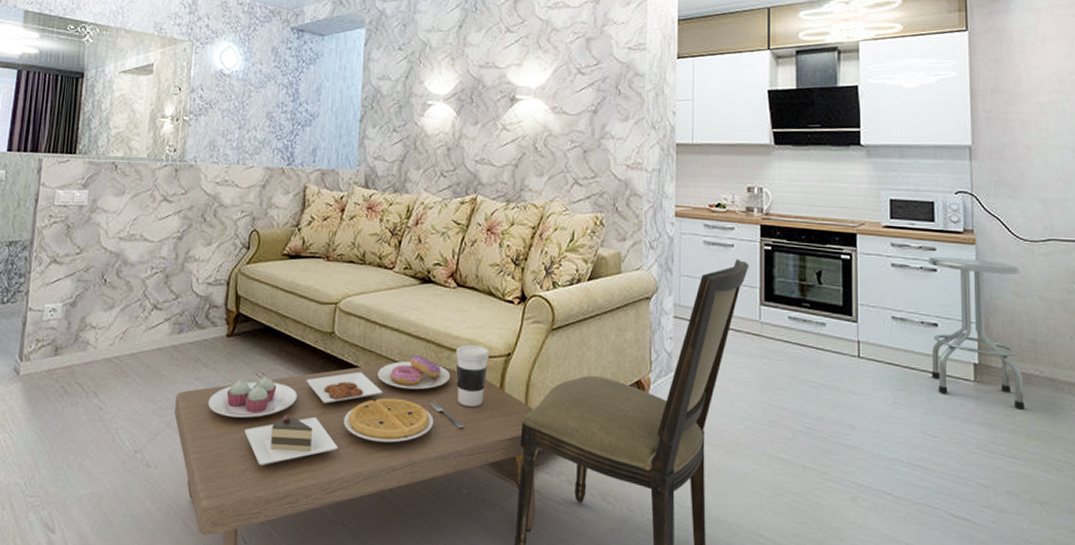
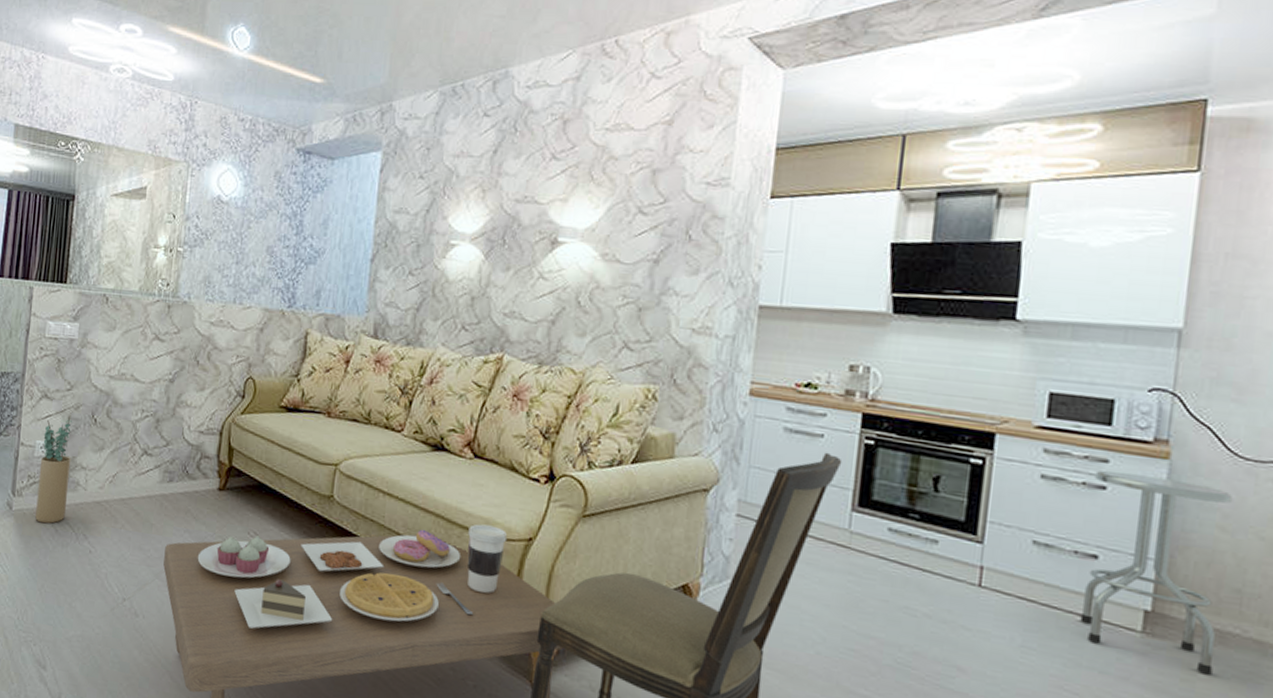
vase: none [44,277,82,386] -> present [35,415,72,524]

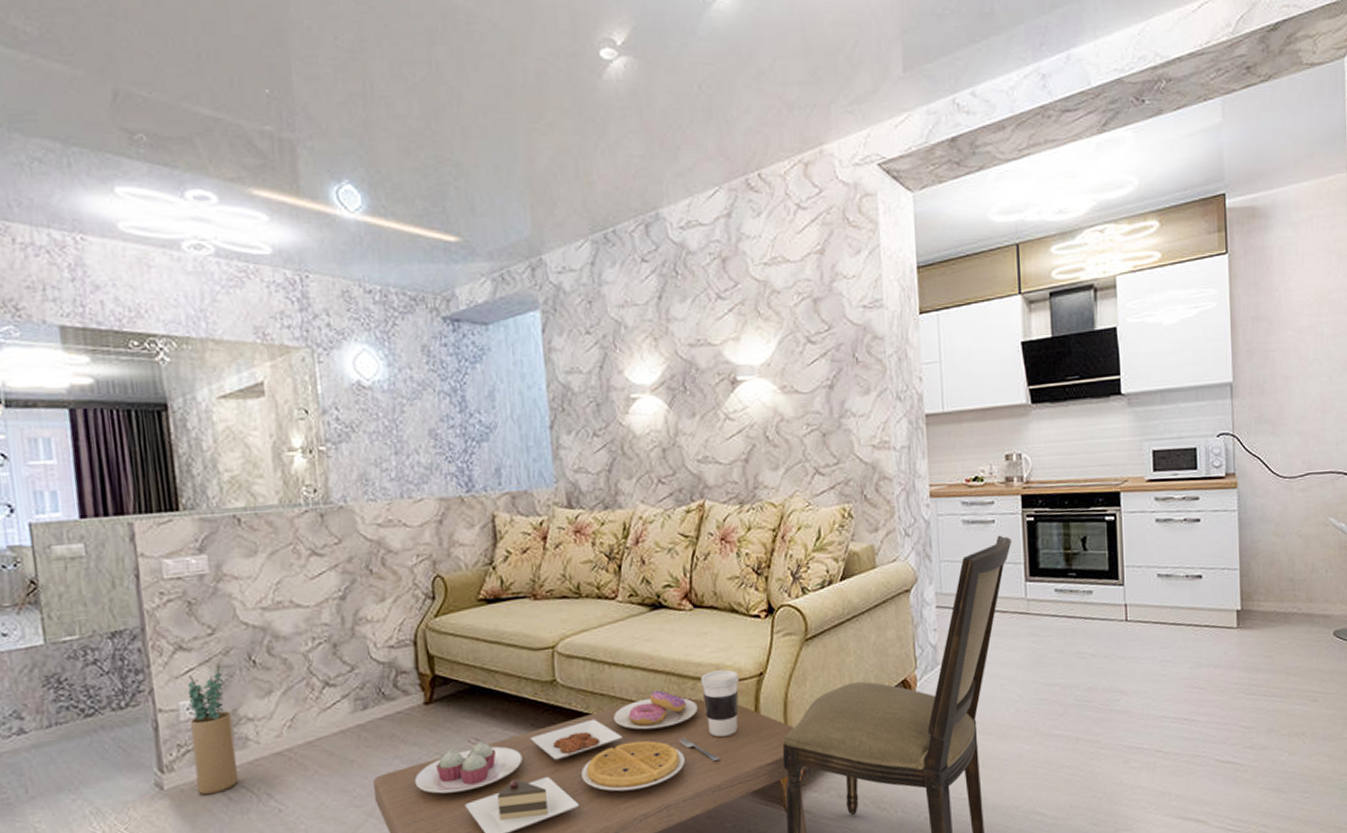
bar stool: present [1080,470,1234,675] -> none [1191,503,1284,649]

